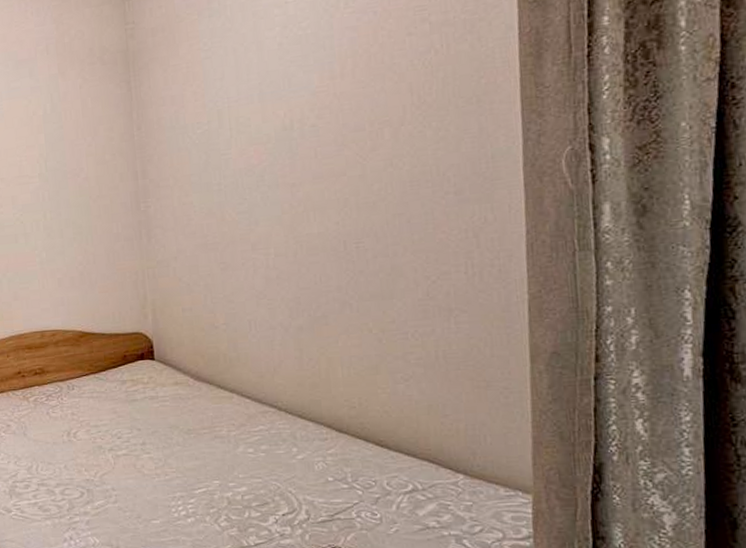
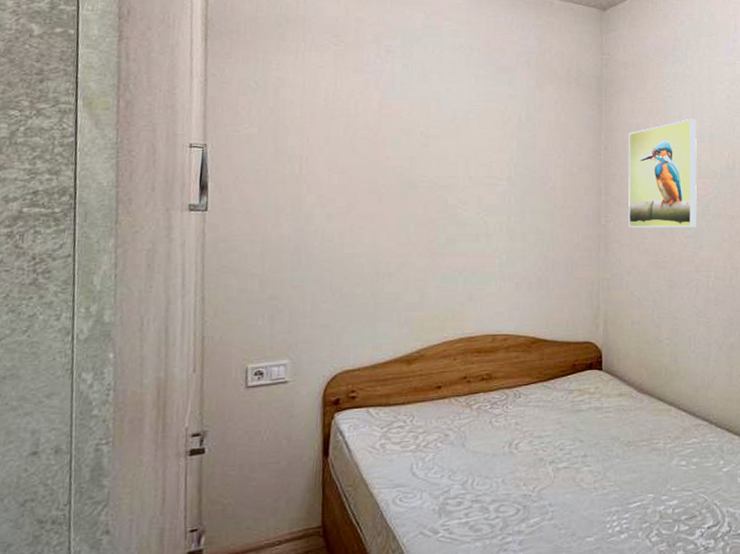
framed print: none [163,78,250,210] -> present [628,118,697,227]

